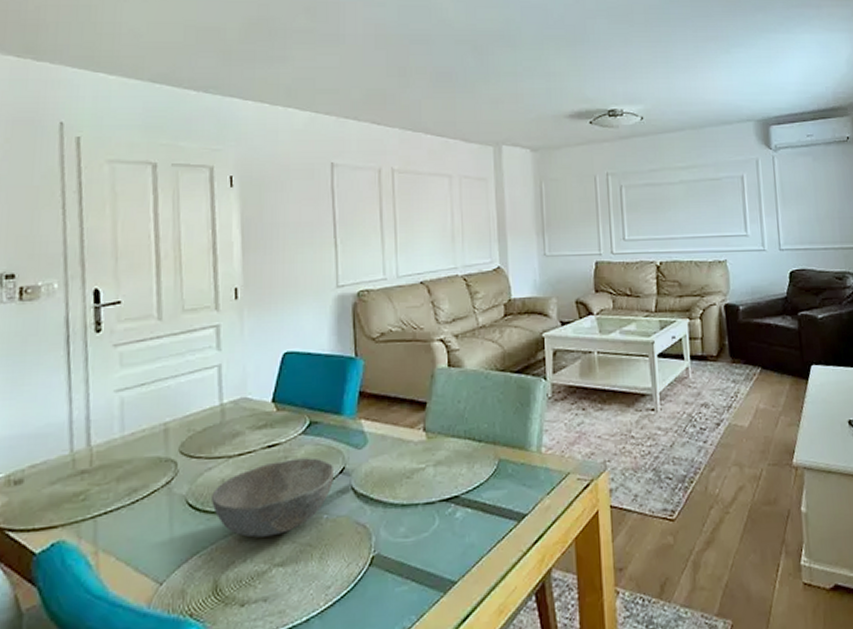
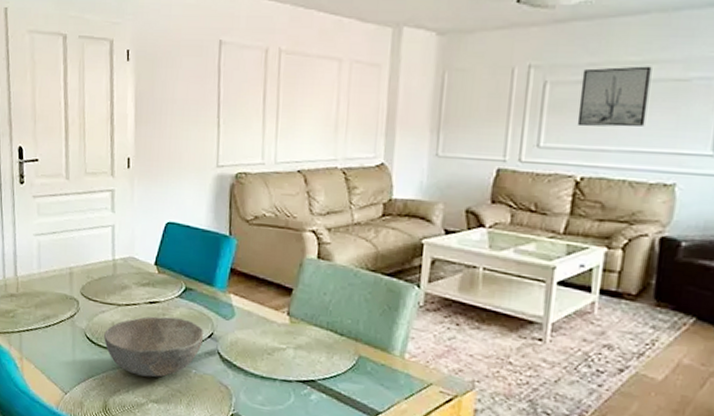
wall art: none [647,170,697,219] -> present [577,66,652,127]

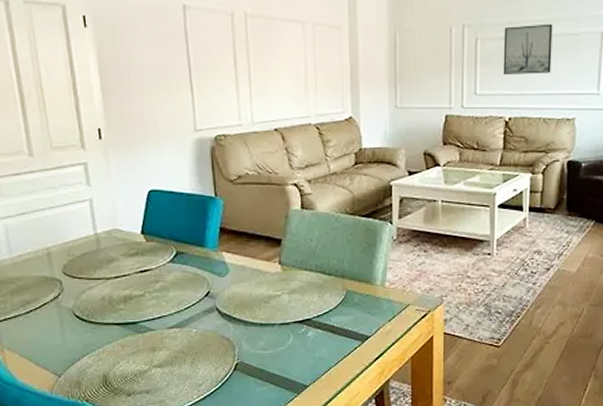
bowl: present [104,316,203,378] -> none [95,282,200,344]

